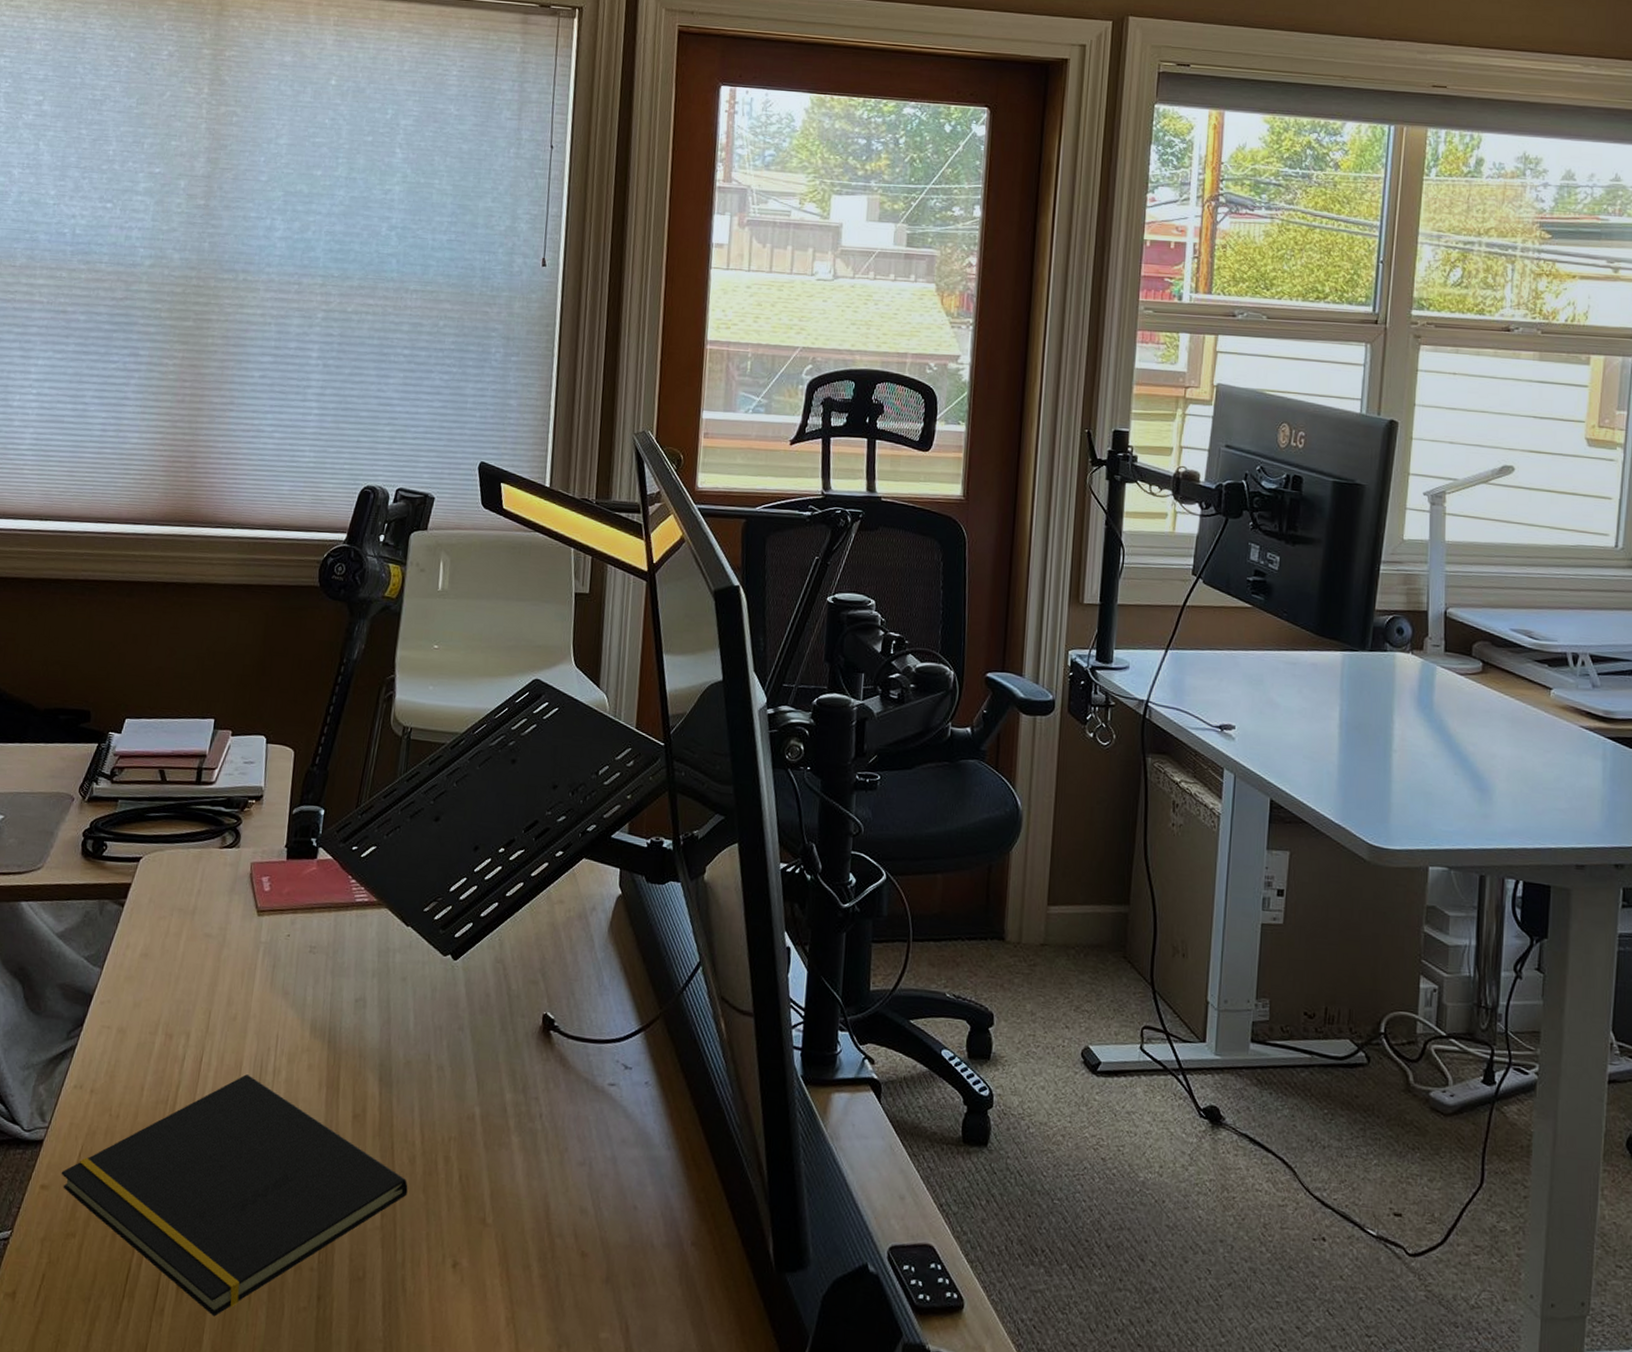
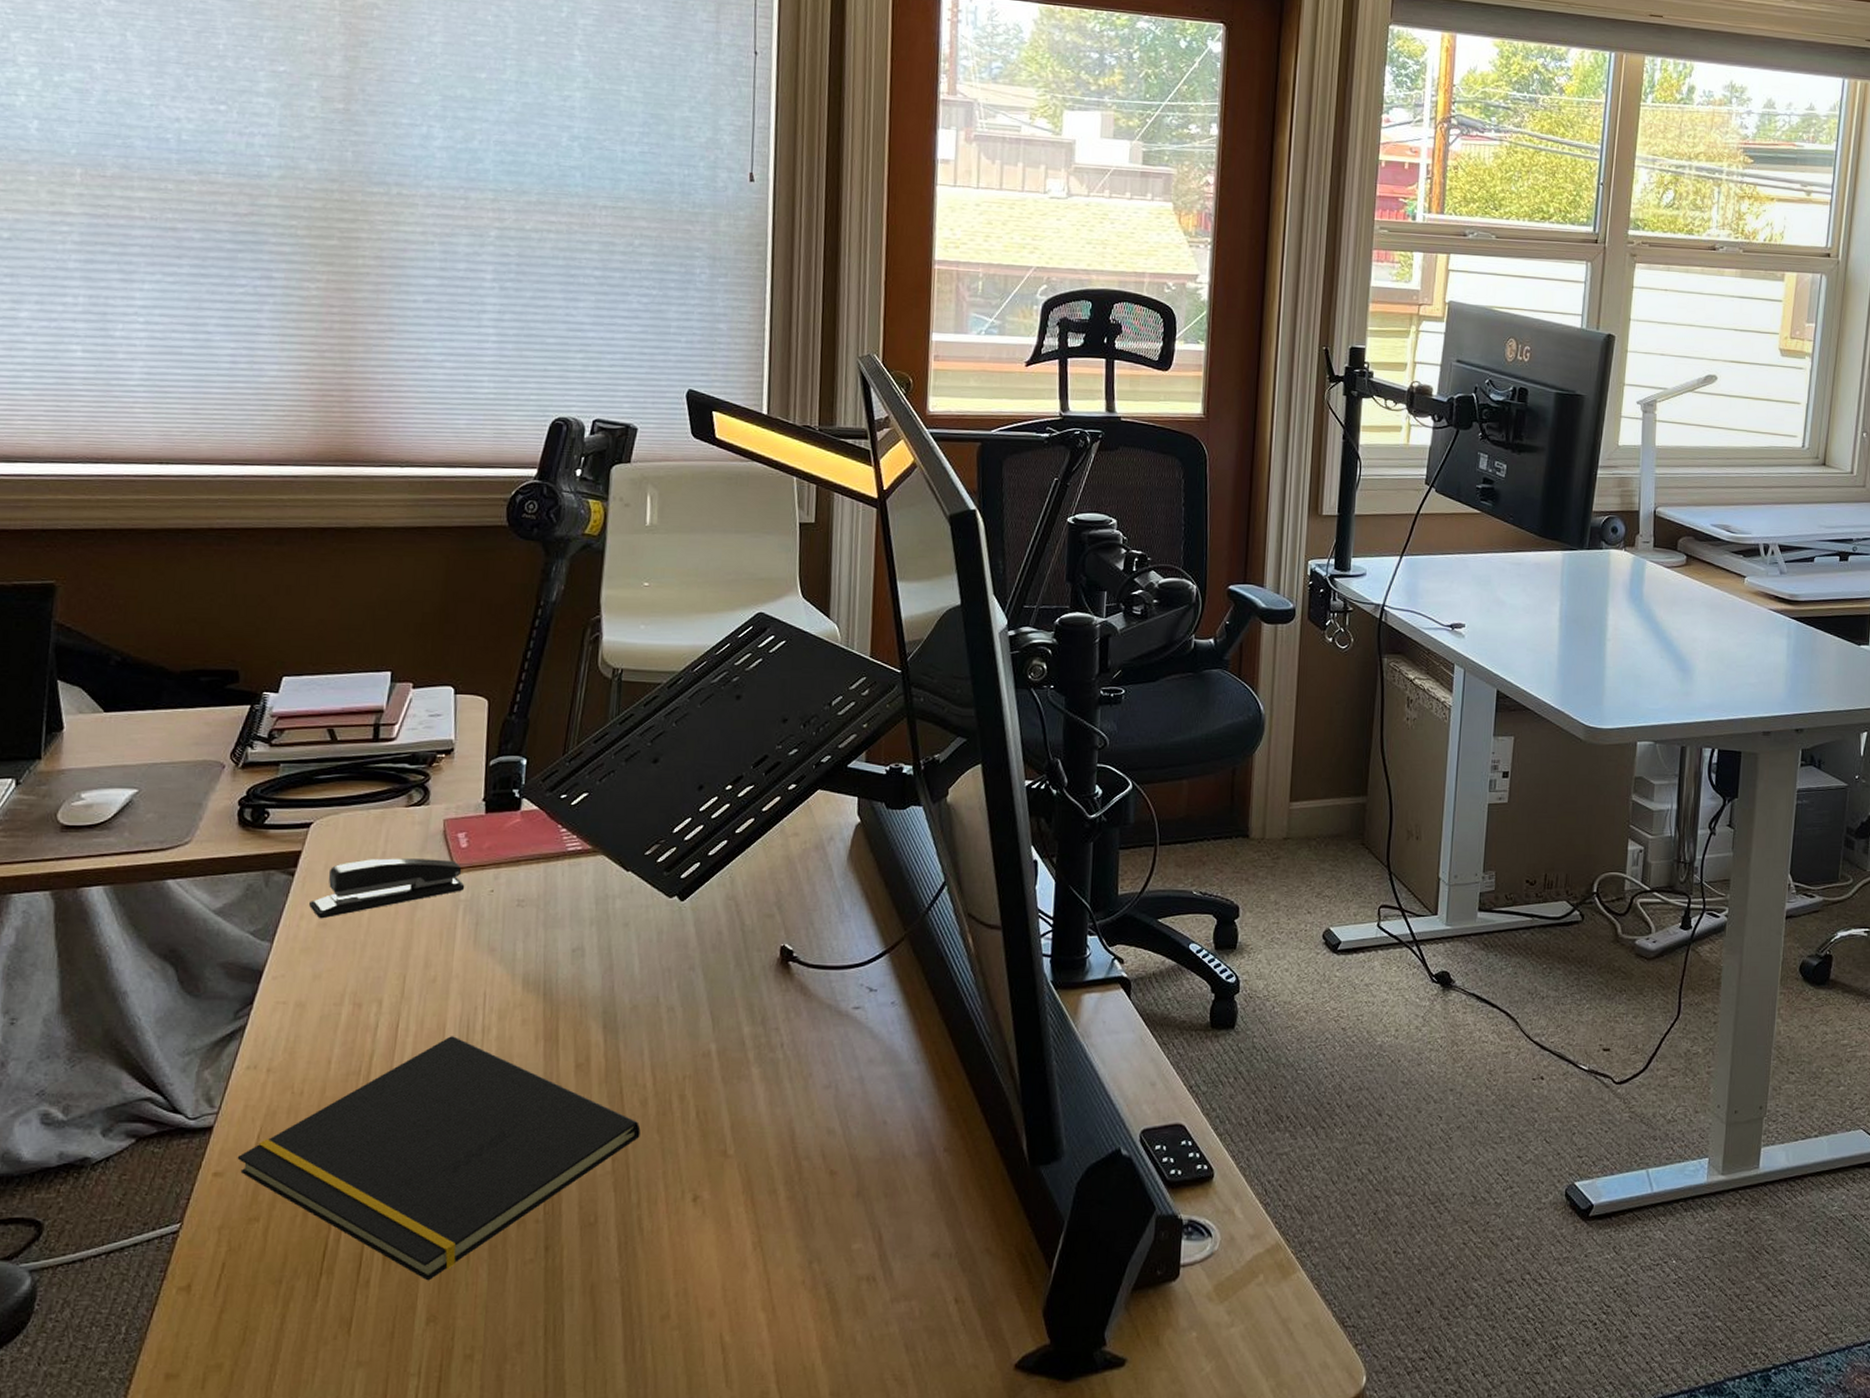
stapler: none [134,895,266,950] -> present [309,858,465,919]

